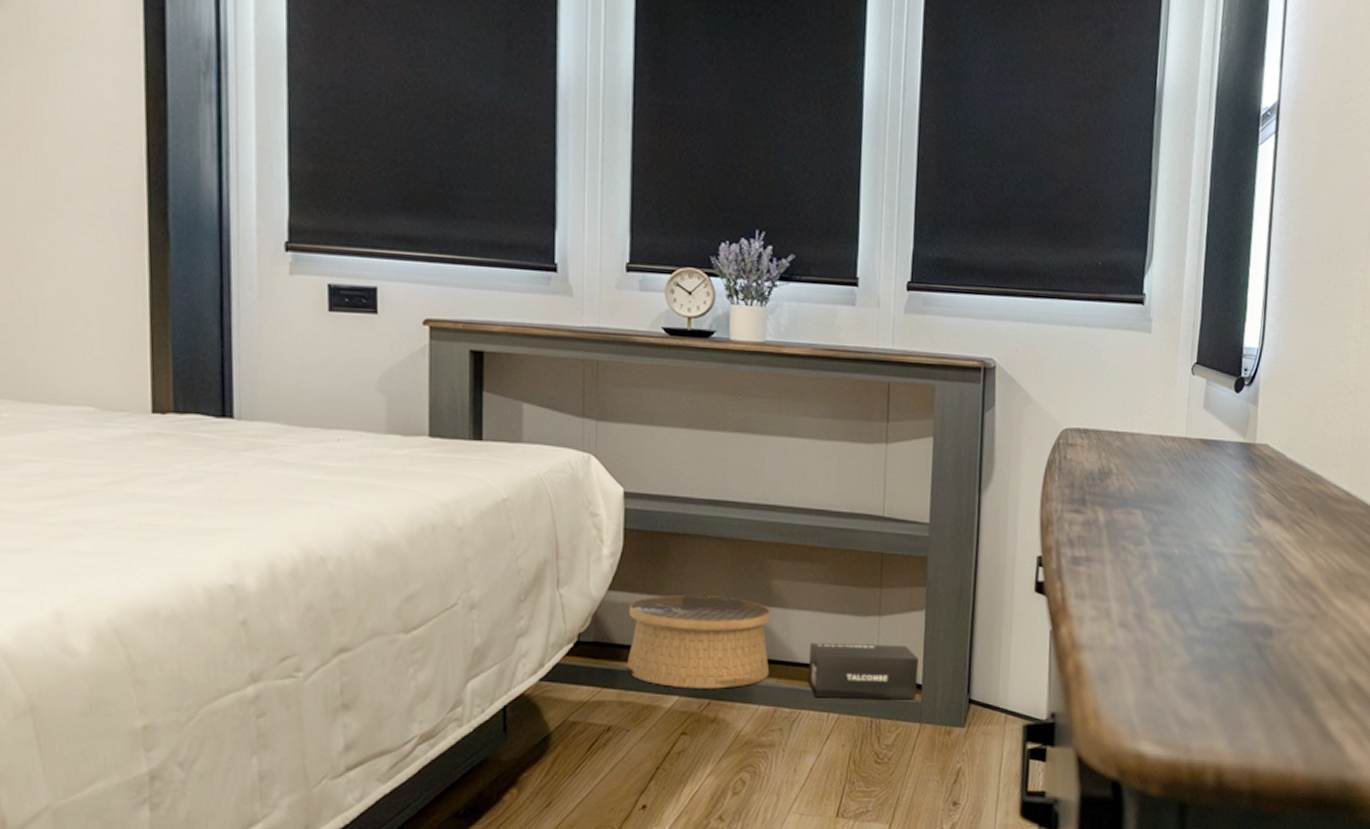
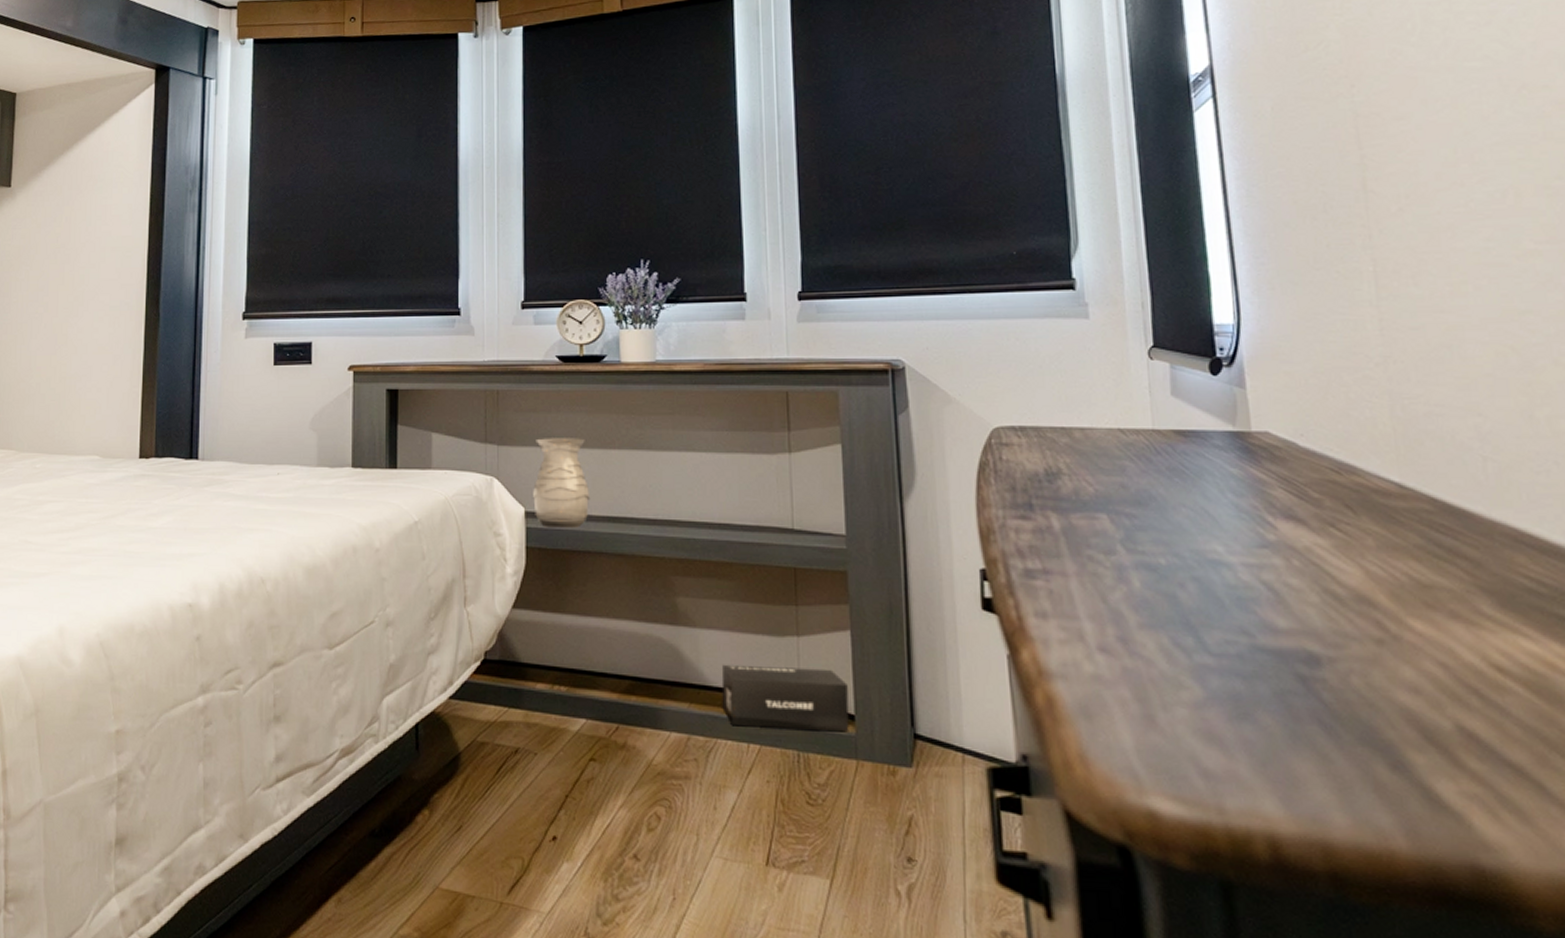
woven basket: present [626,595,771,689] -> none [532,613,680,713]
vase: none [633,415,693,510] -> present [533,438,591,528]

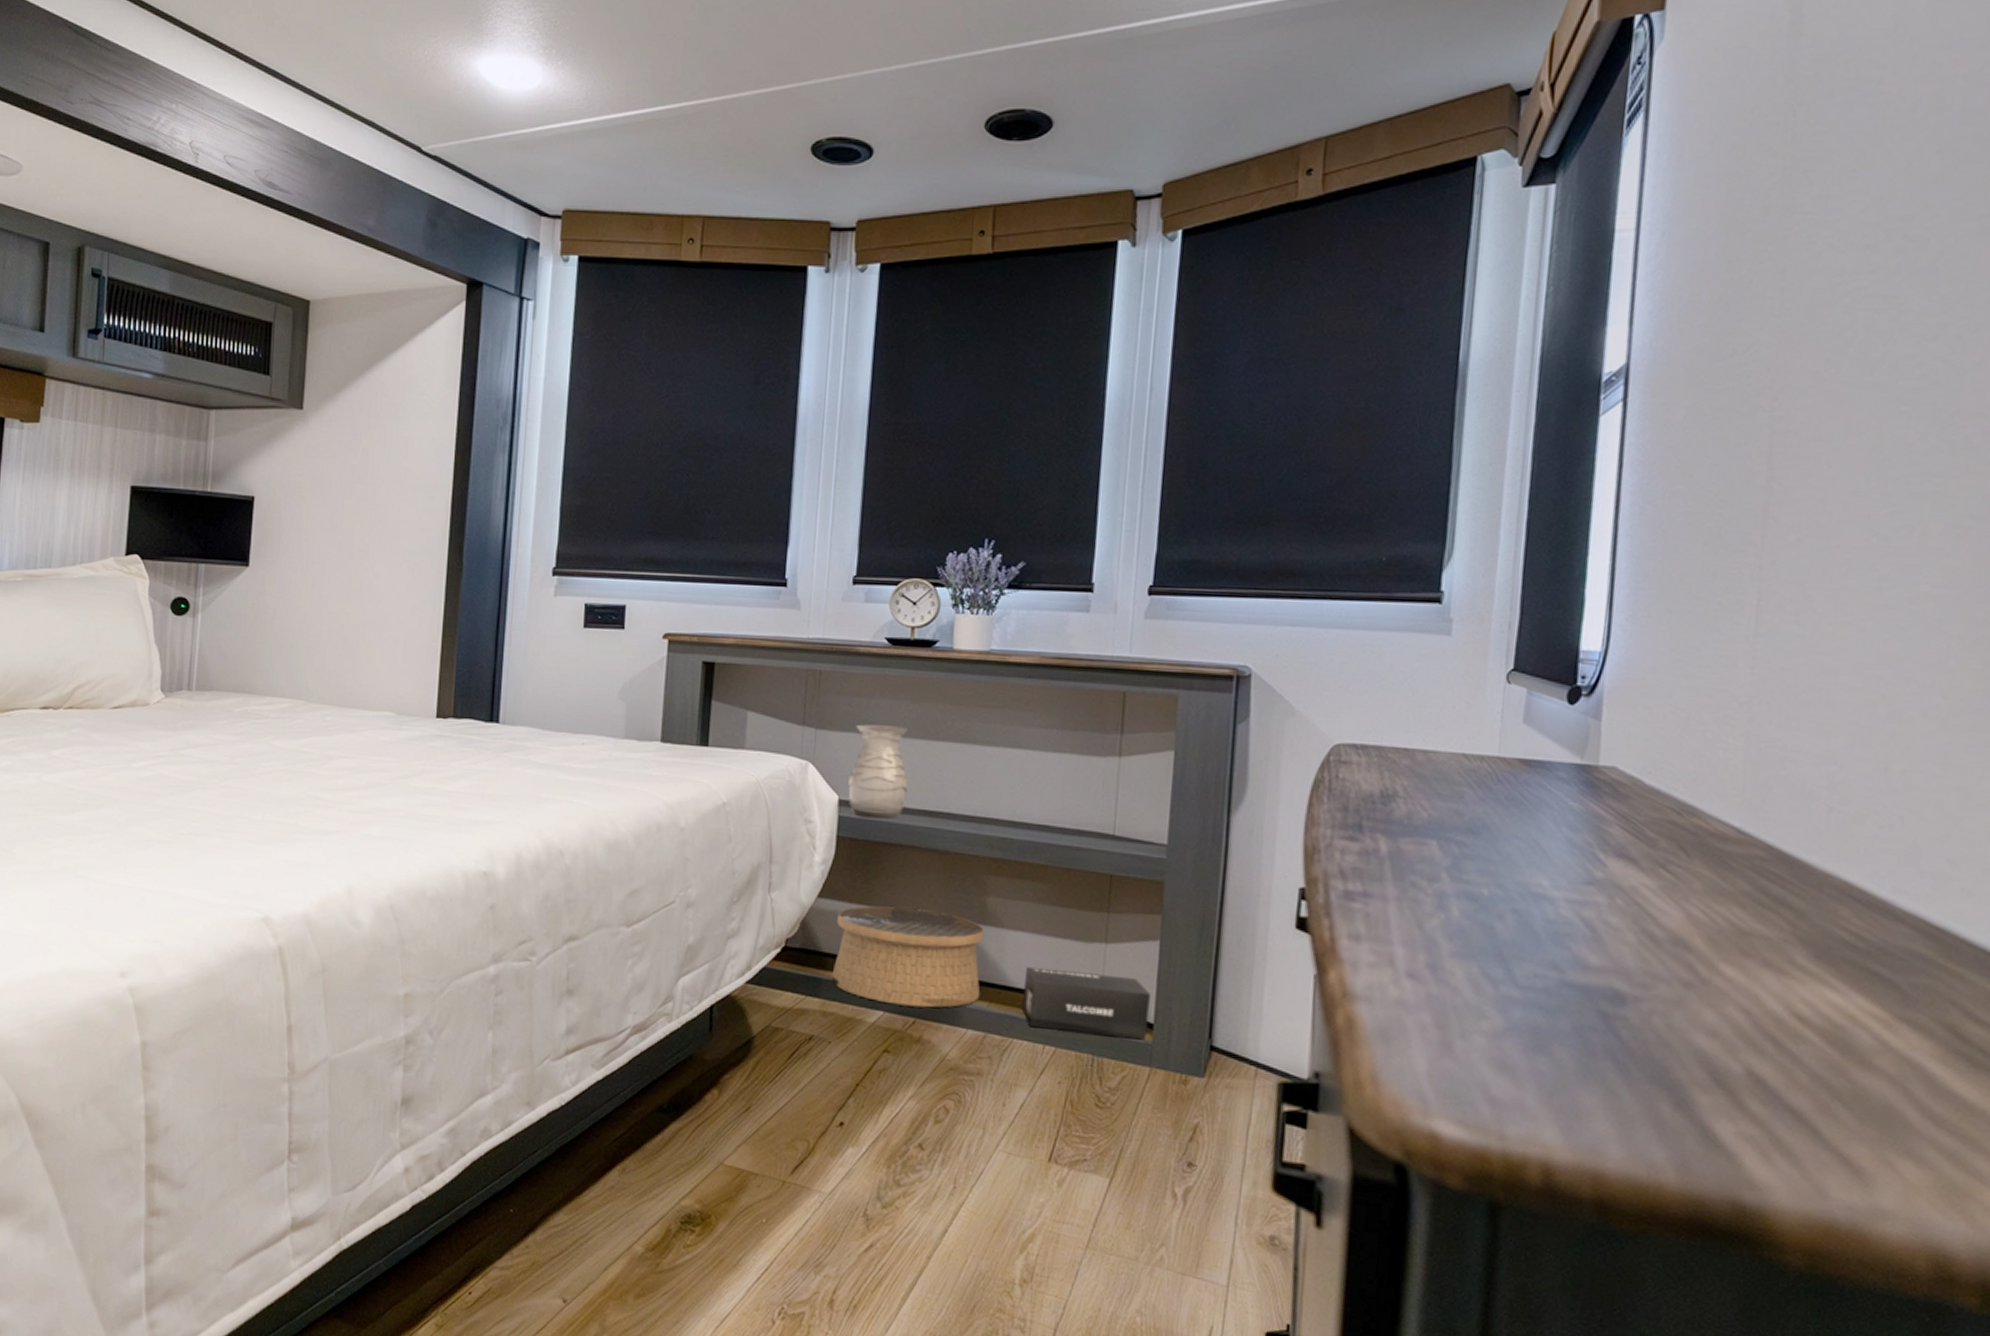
woven basket: none [532,613,680,713] -> present [831,906,984,1008]

